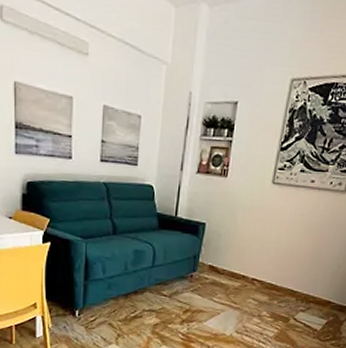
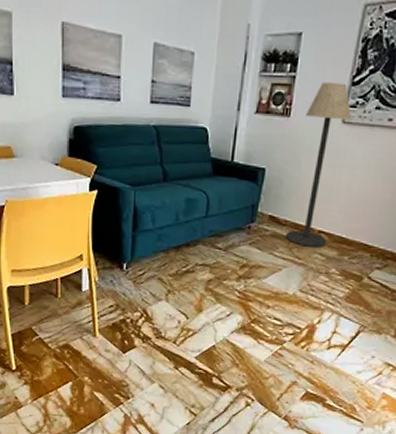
floor lamp: none [224,147,281,293] -> present [286,82,352,247]

